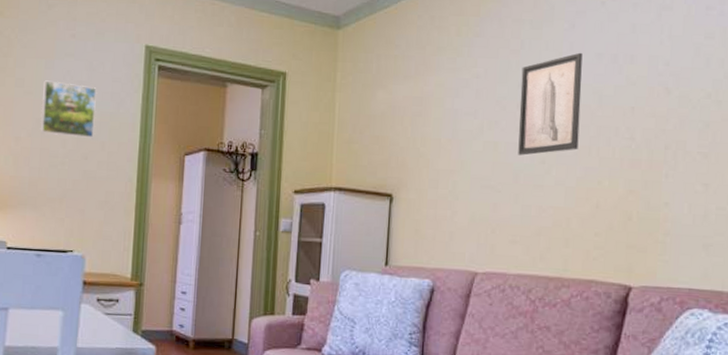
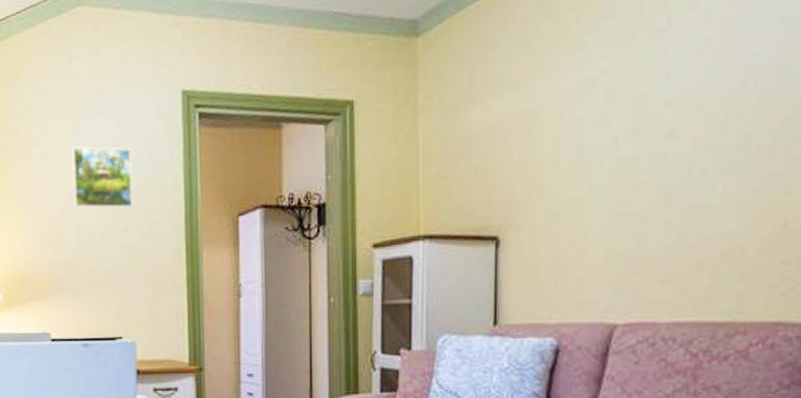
wall art: present [518,52,583,156] -> none [668,19,759,169]

